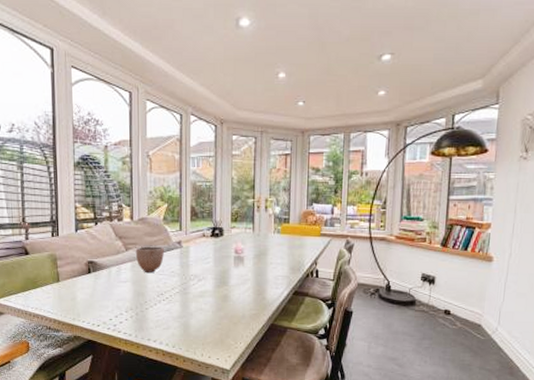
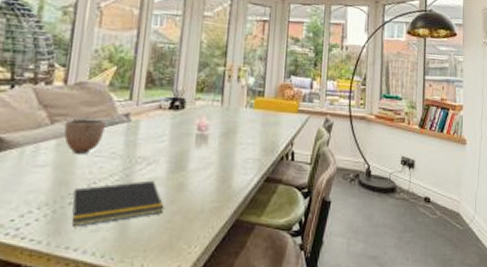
notepad: none [147,292,214,326] -> present [70,180,164,228]

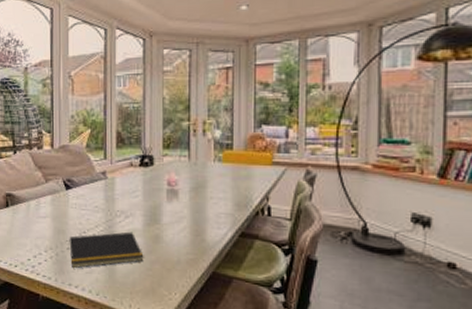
decorative bowl: present [63,118,105,155] -> none [56,177,87,208]

